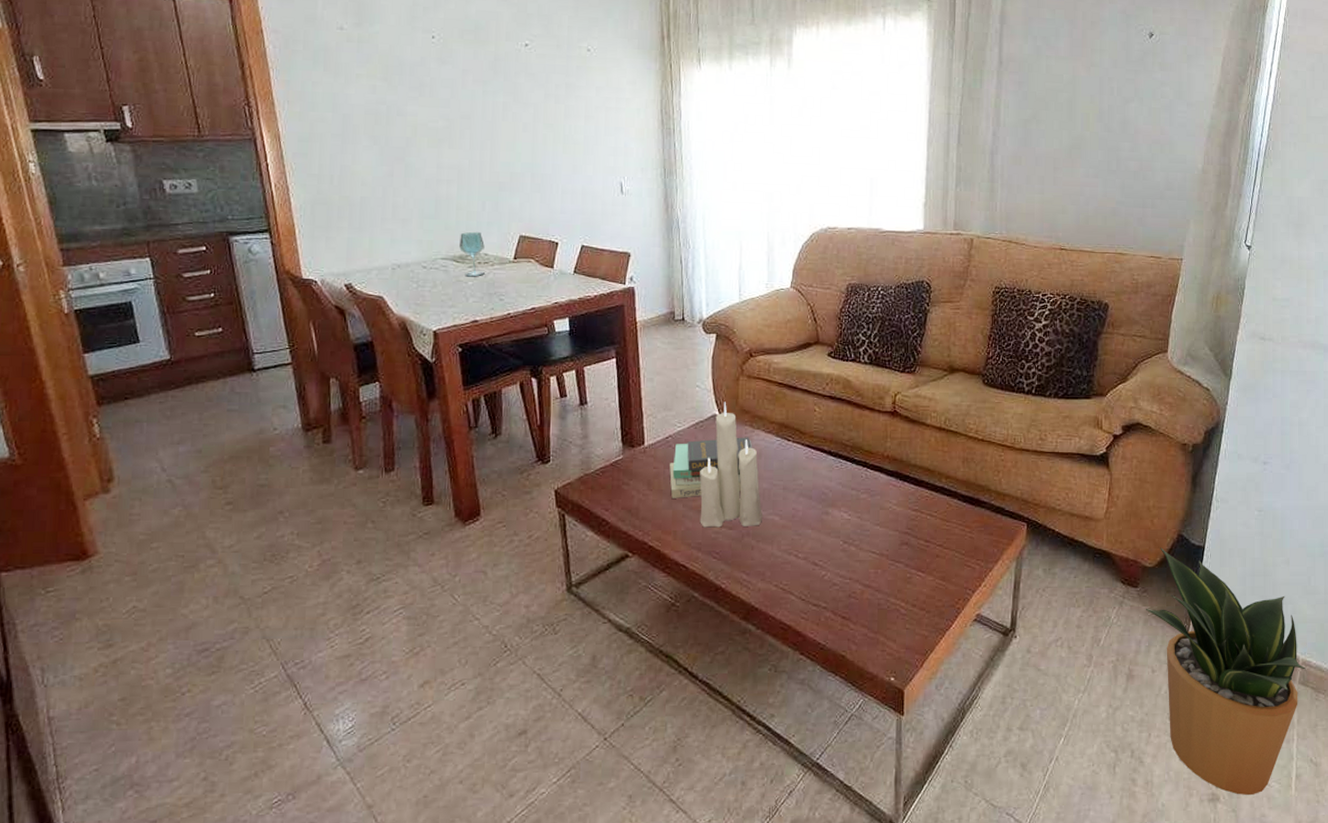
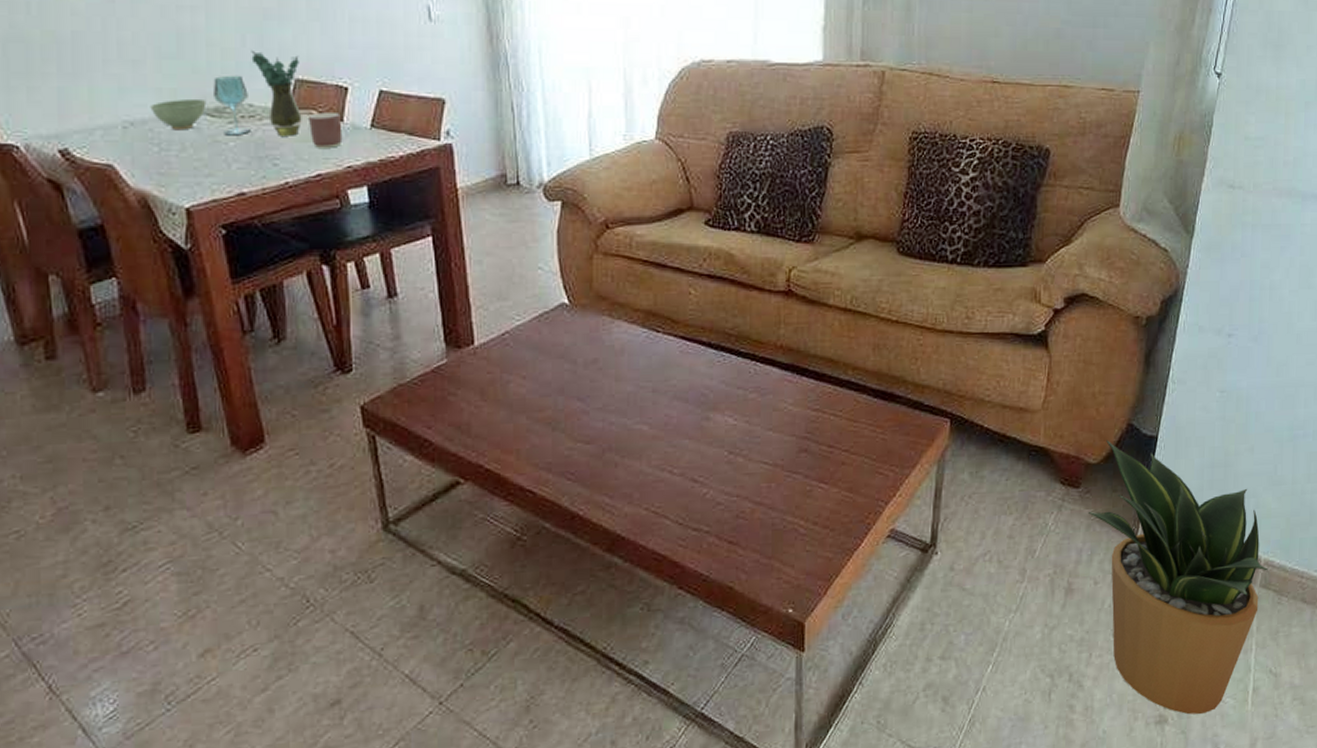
bowl: none [412,248,454,272] -> present [150,98,207,131]
vase: none [488,213,524,278] -> present [251,49,302,136]
mug: none [527,261,553,288] -> present [307,113,343,148]
books: present [669,437,752,498] -> none [508,329,612,410]
candle: present [699,402,762,528] -> none [547,286,627,444]

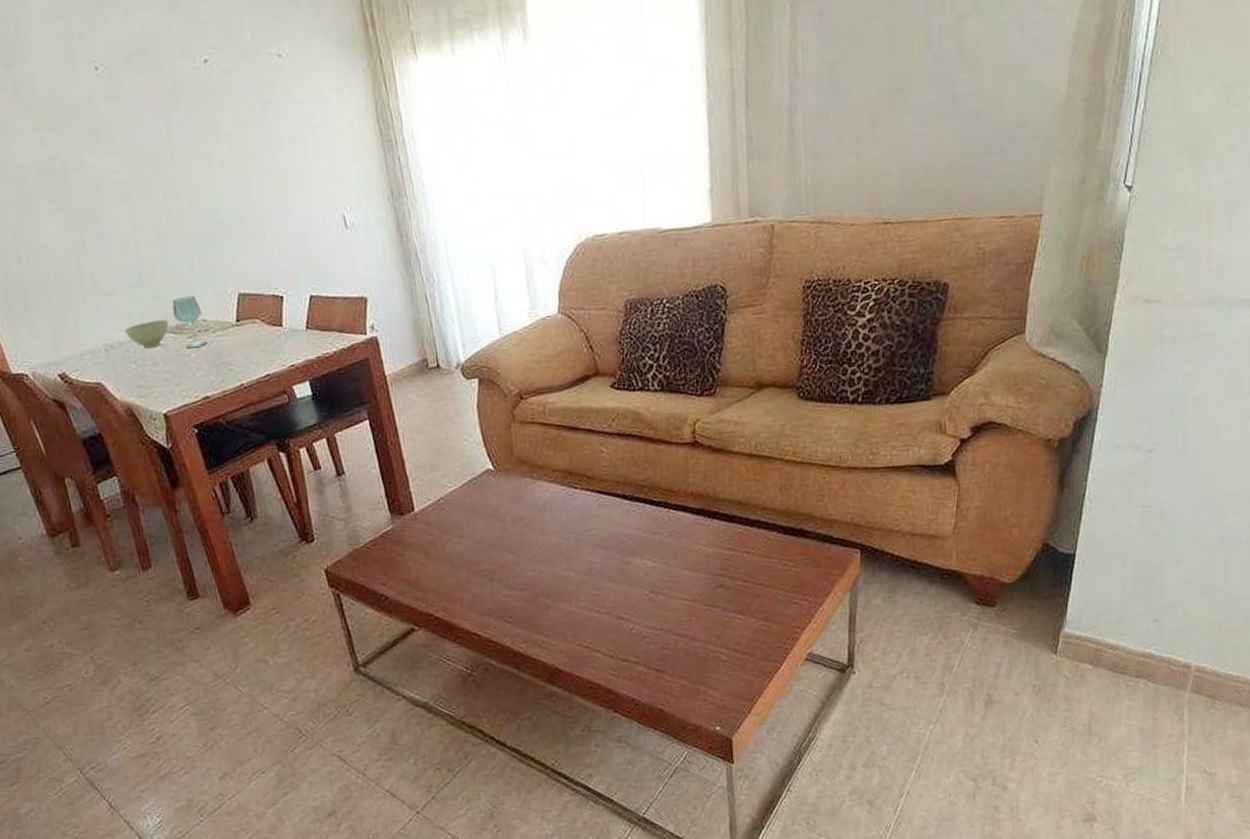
vase: present [251,49,302,136] -> none [199,272,249,345]
mug: present [307,113,343,148] -> none [252,319,284,352]
potted plant: present [1087,440,1268,715] -> none [1005,560,1200,813]

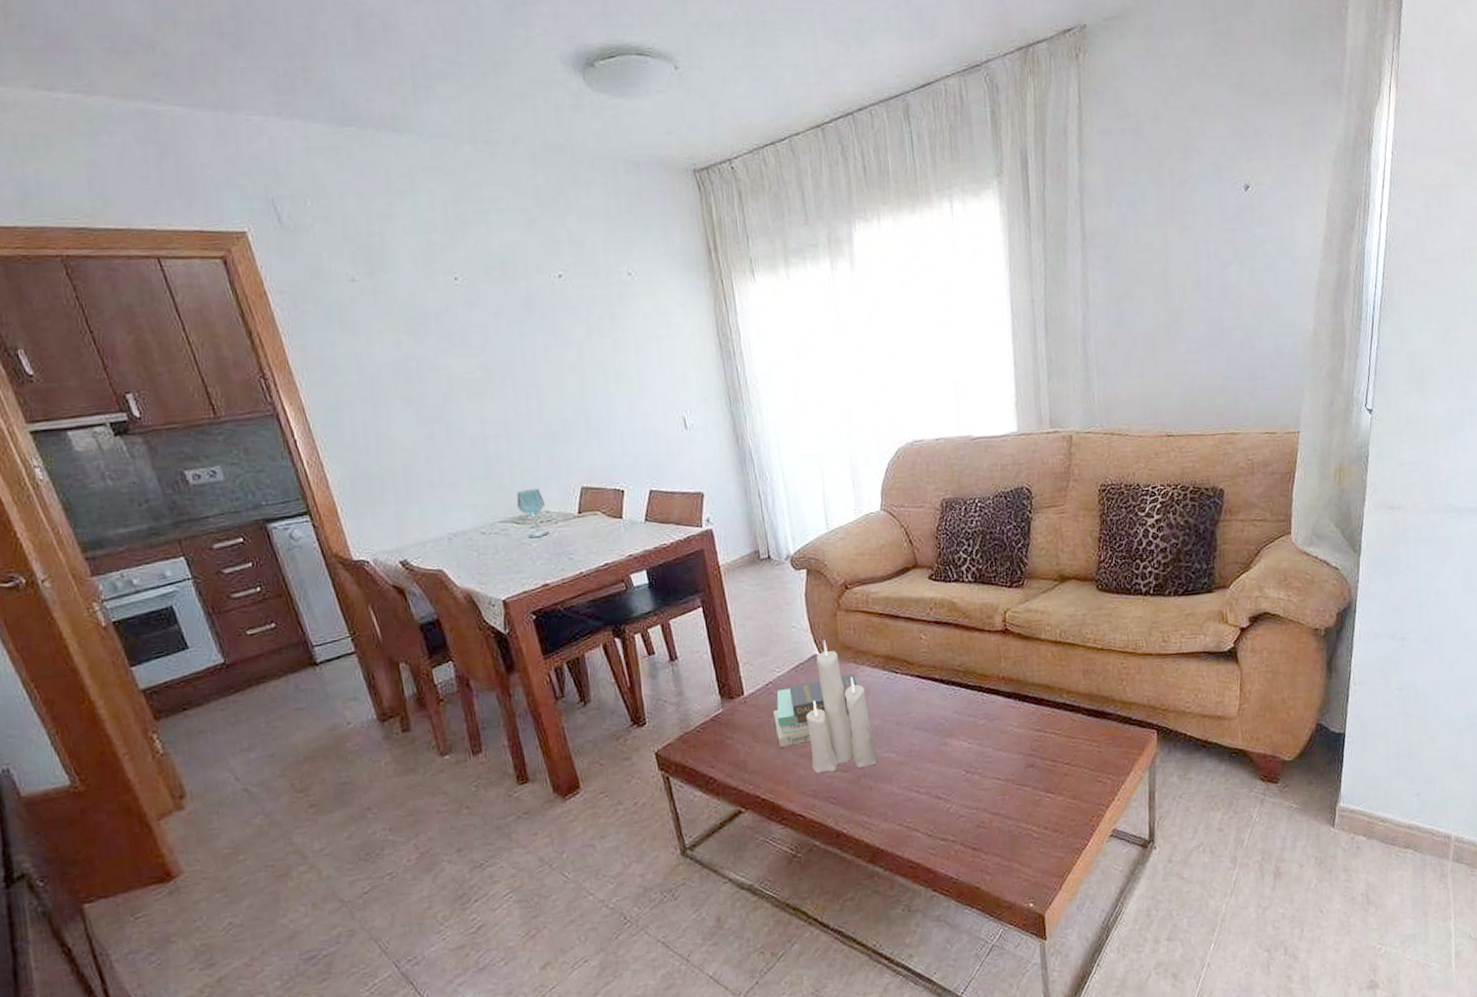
bowl: present [124,319,169,349] -> none [468,510,513,538]
books: none [445,489,535,565] -> present [773,674,858,747]
candle: none [480,453,556,592] -> present [806,640,878,774]

